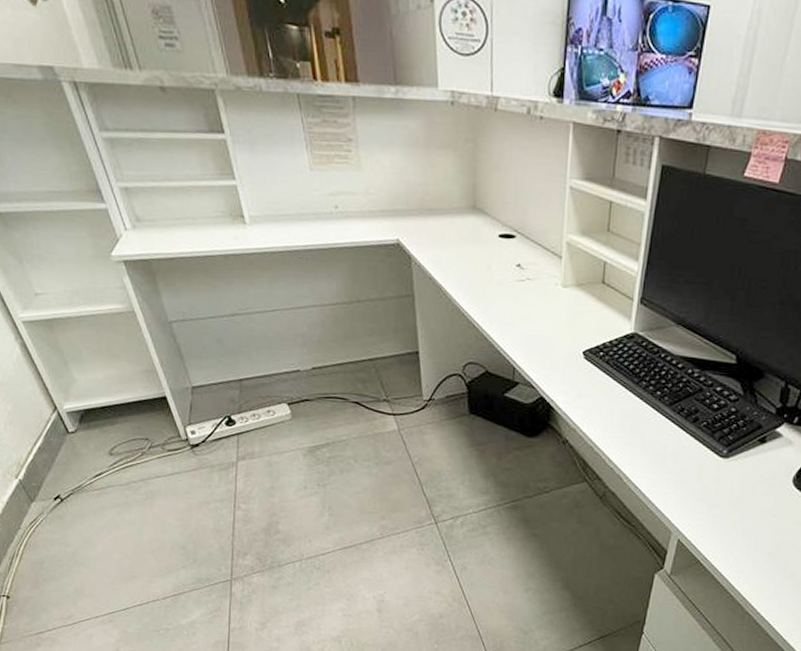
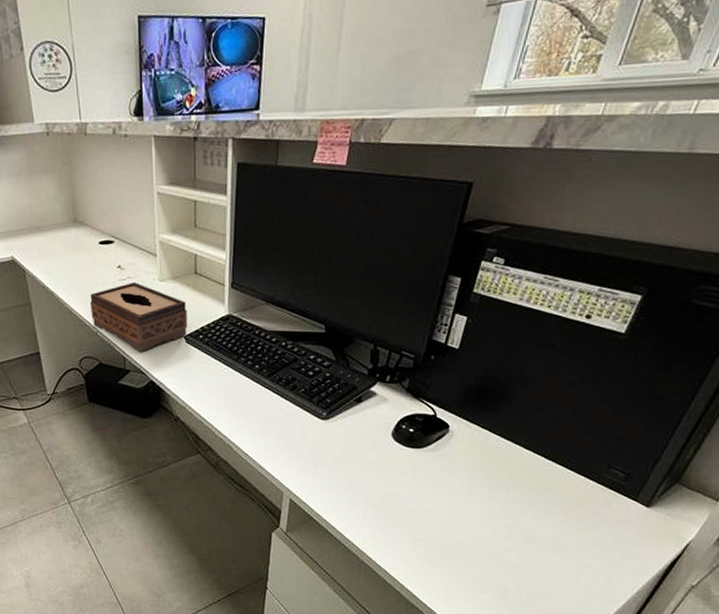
tissue box: none [481,285,589,364] -> present [89,282,188,352]

